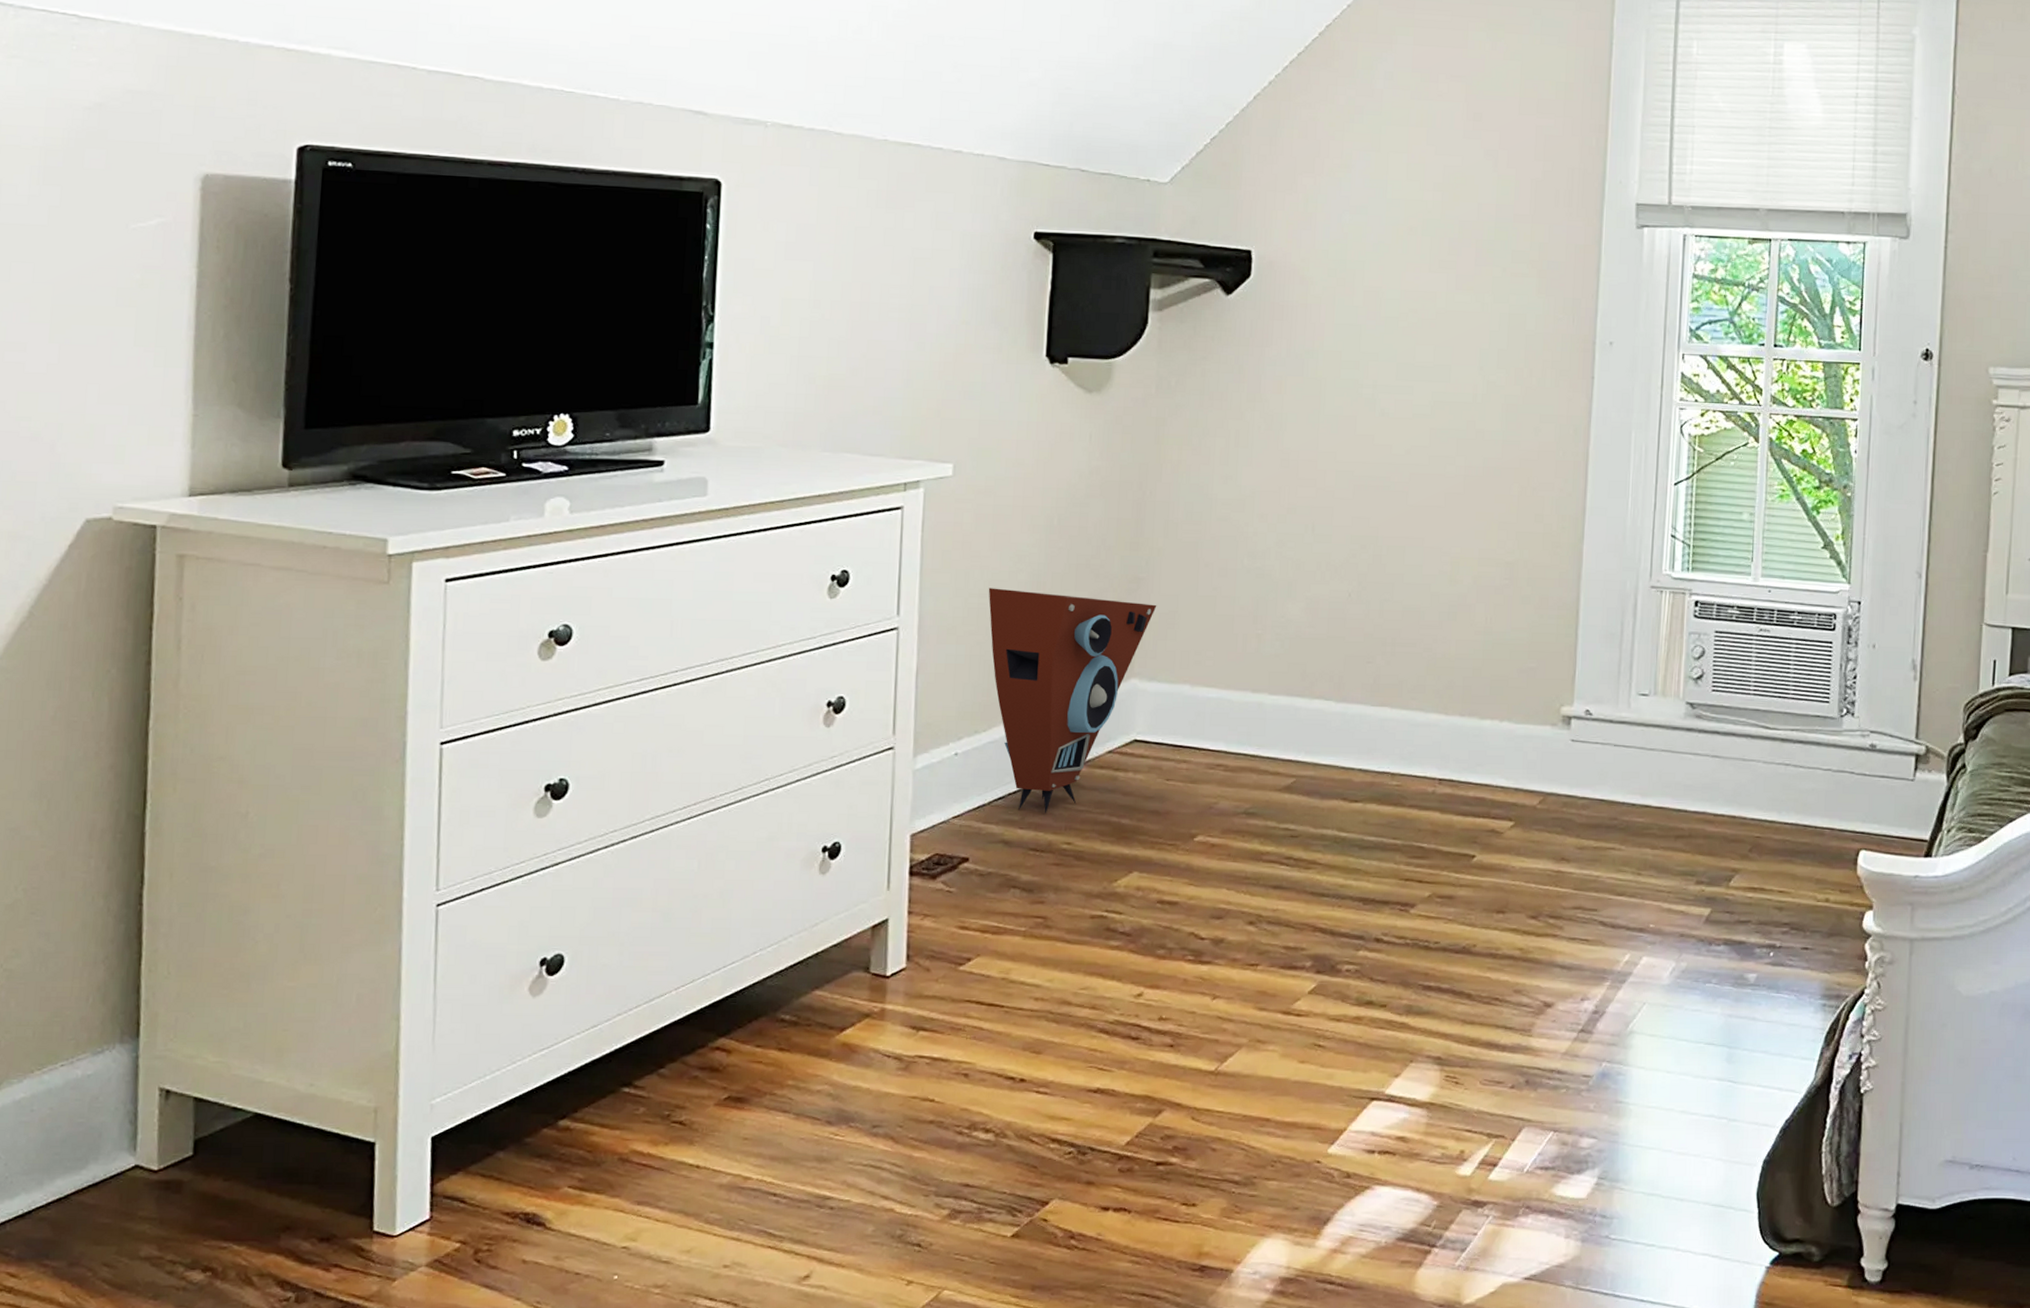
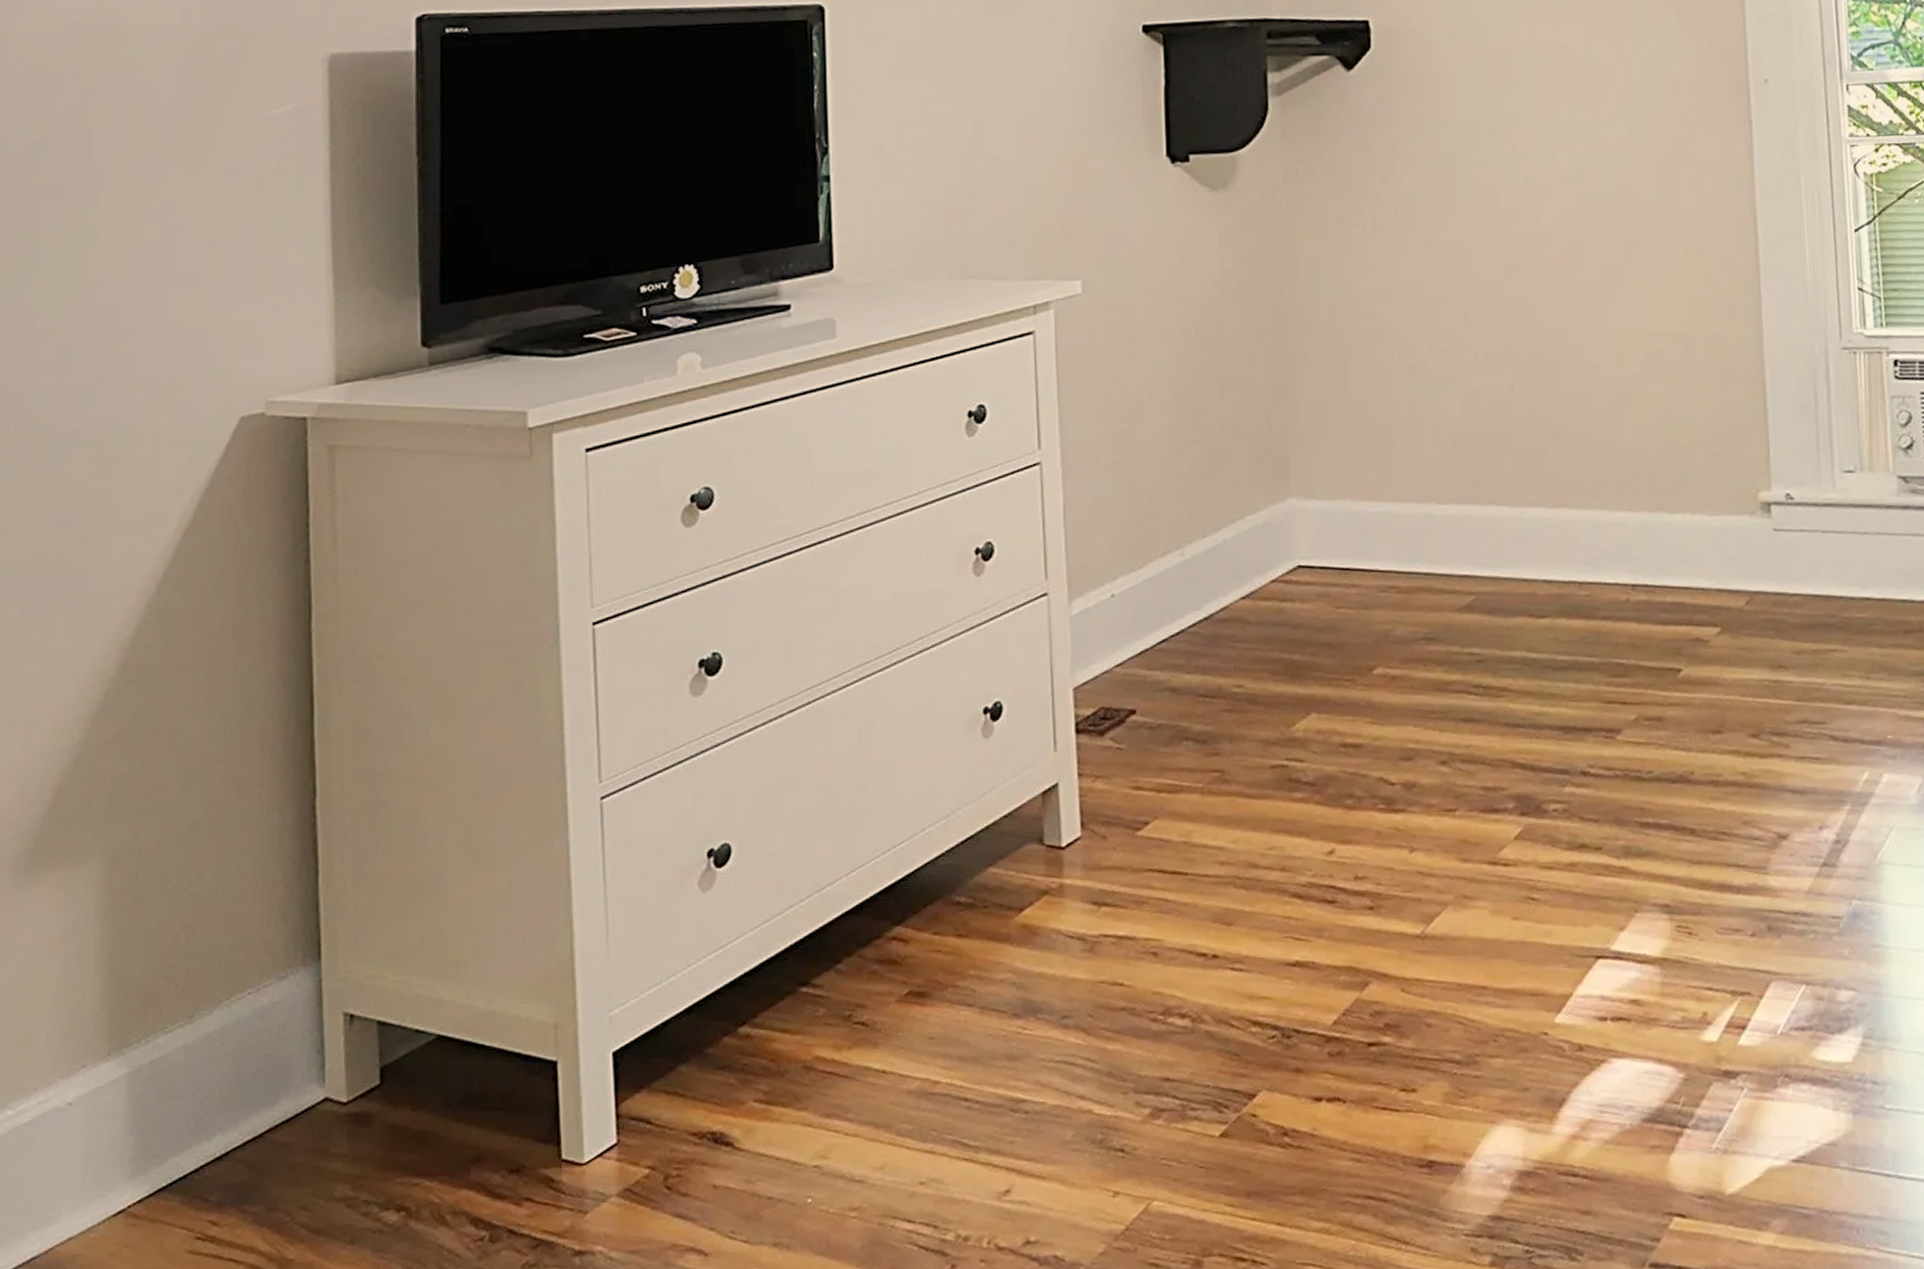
speaker: present [988,588,1157,815] -> none [1130,410,1308,656]

